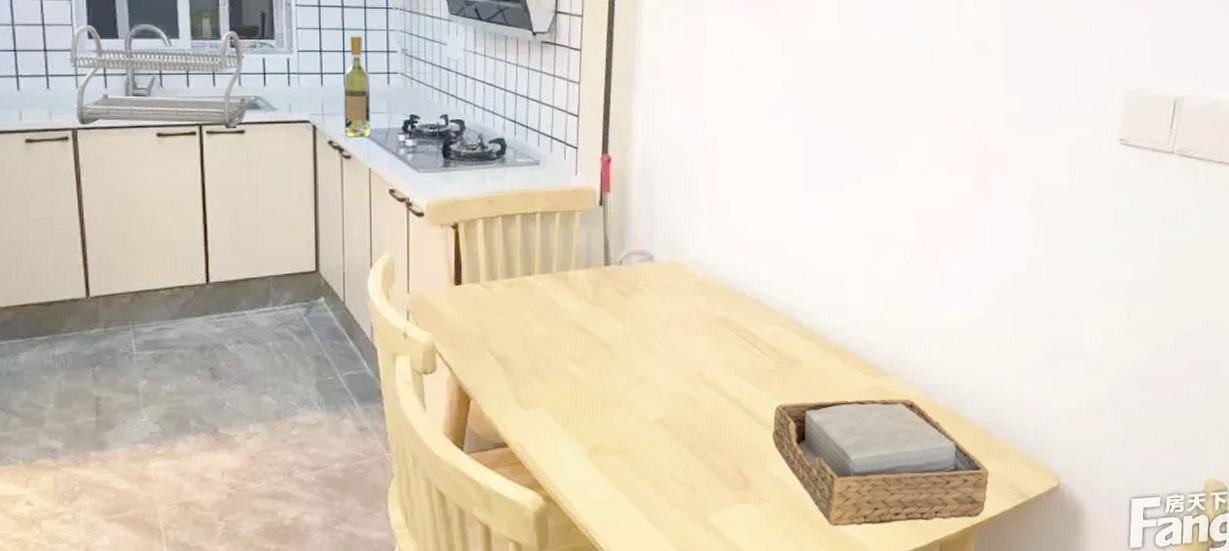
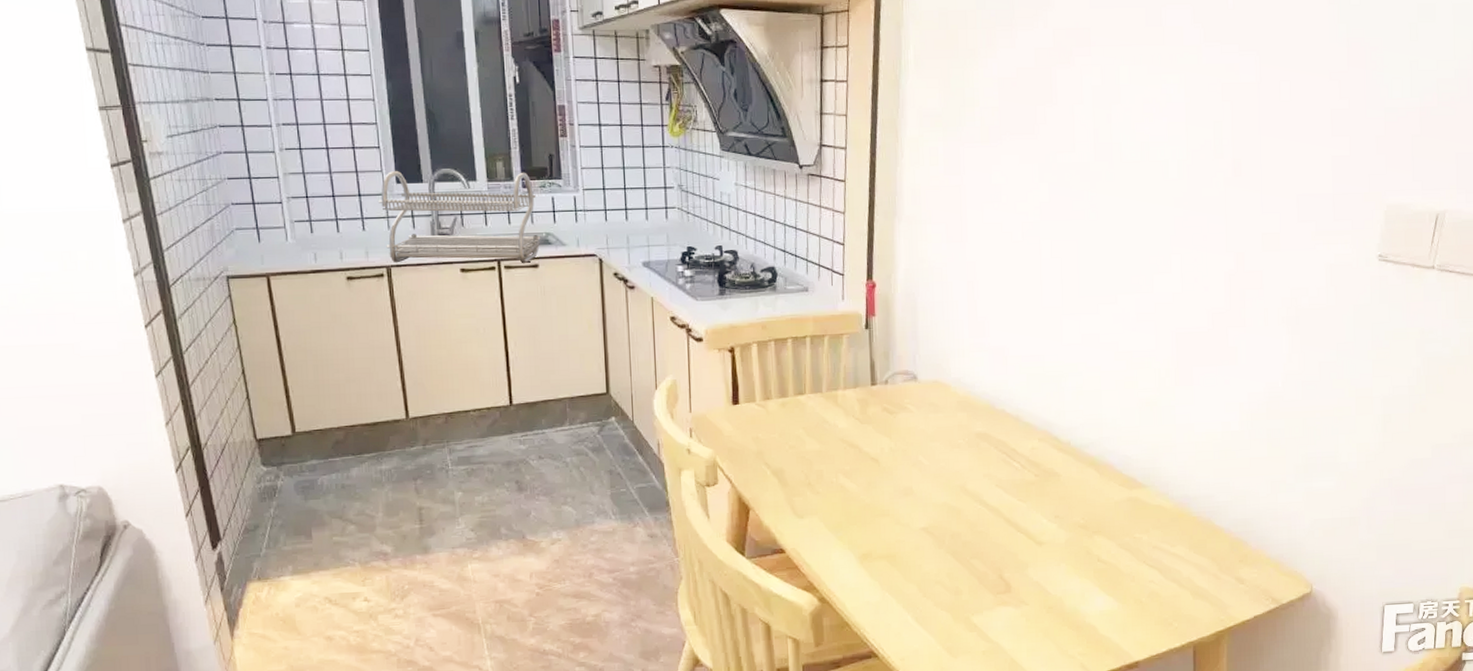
bottle: present [343,36,370,138] -> none [625,174,652,269]
napkin holder: present [772,398,989,526] -> none [1031,509,1242,628]

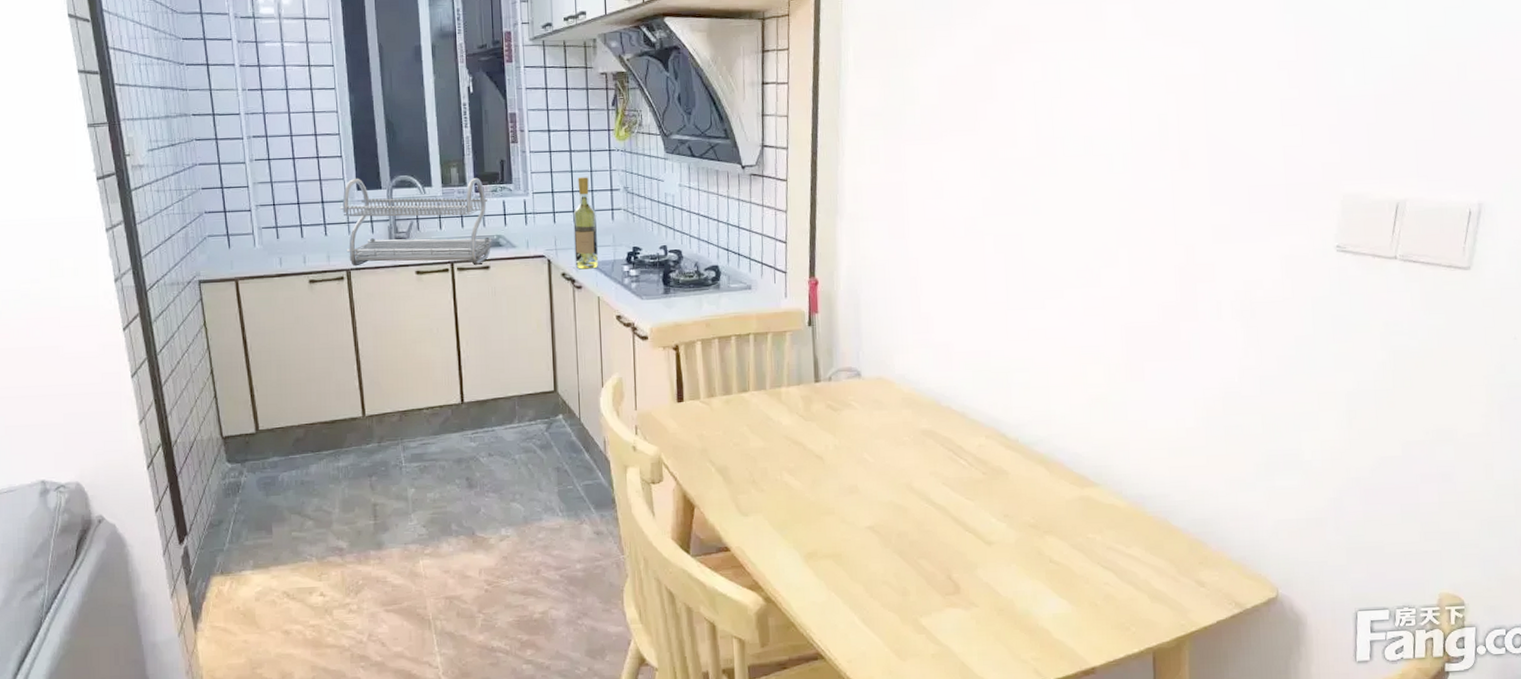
bottle: none [625,174,652,269] -> present [573,177,598,269]

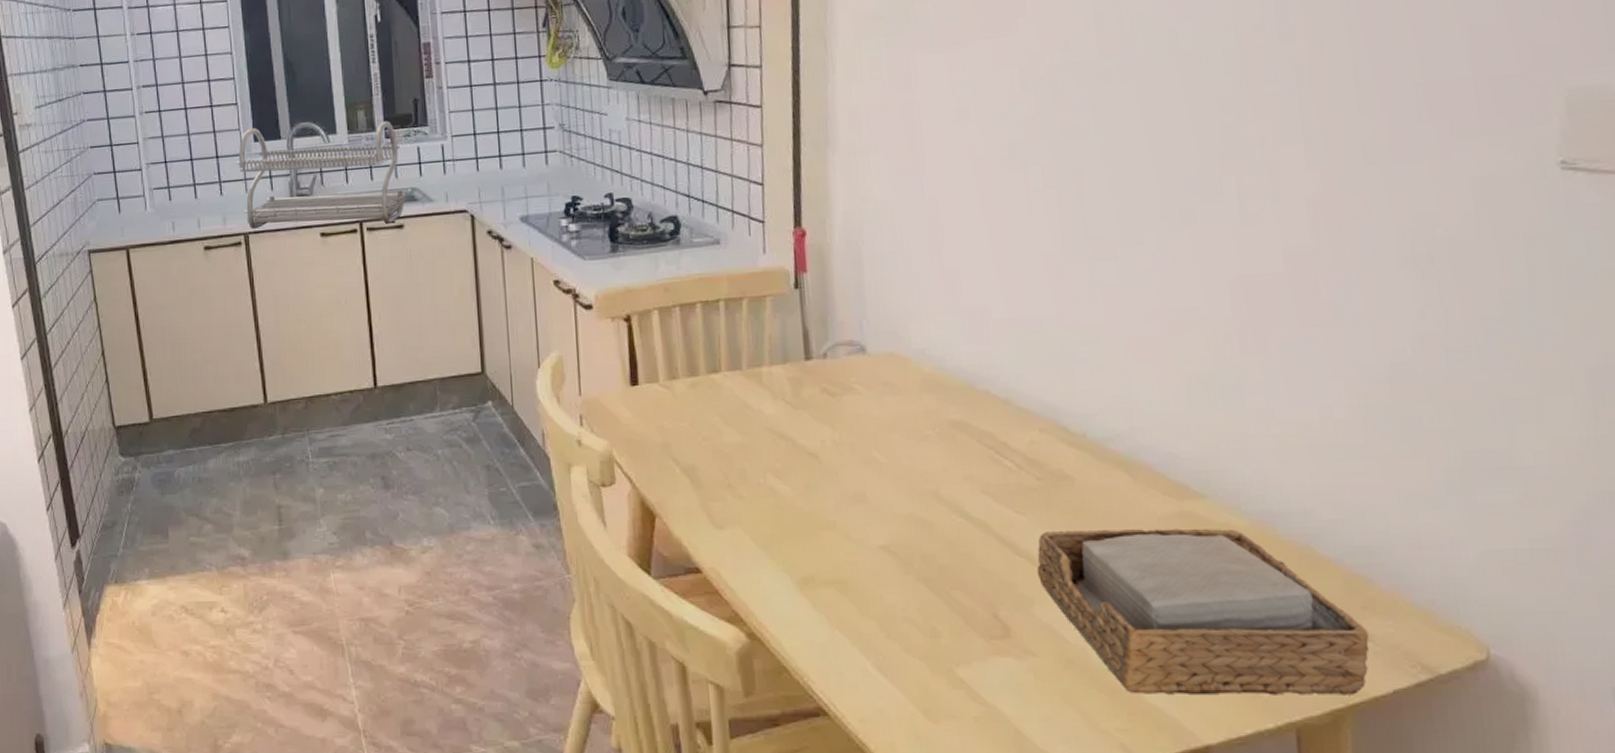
bottle: present [573,177,598,269] -> none [499,114,531,226]
napkin holder: none [980,508,1203,632] -> present [1036,528,1370,695]

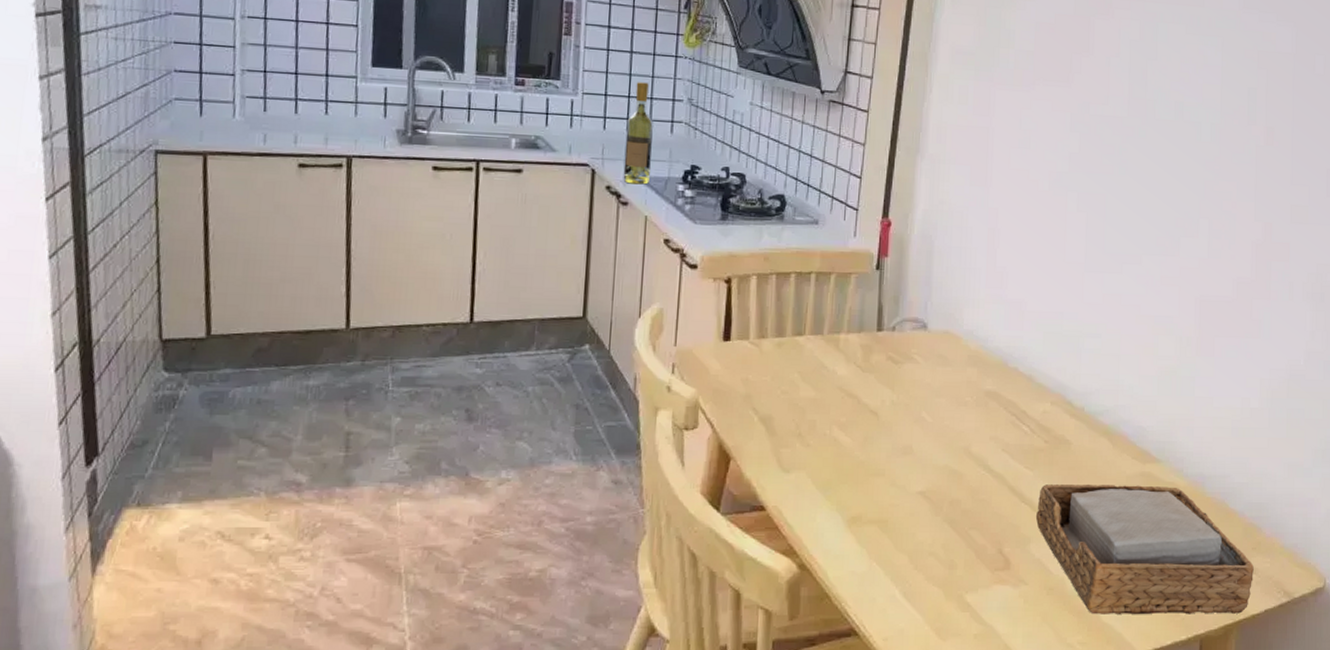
dish rack: present [236,120,406,230] -> none [348,52,529,168]
bottle: none [499,114,531,226] -> present [623,82,653,185]

